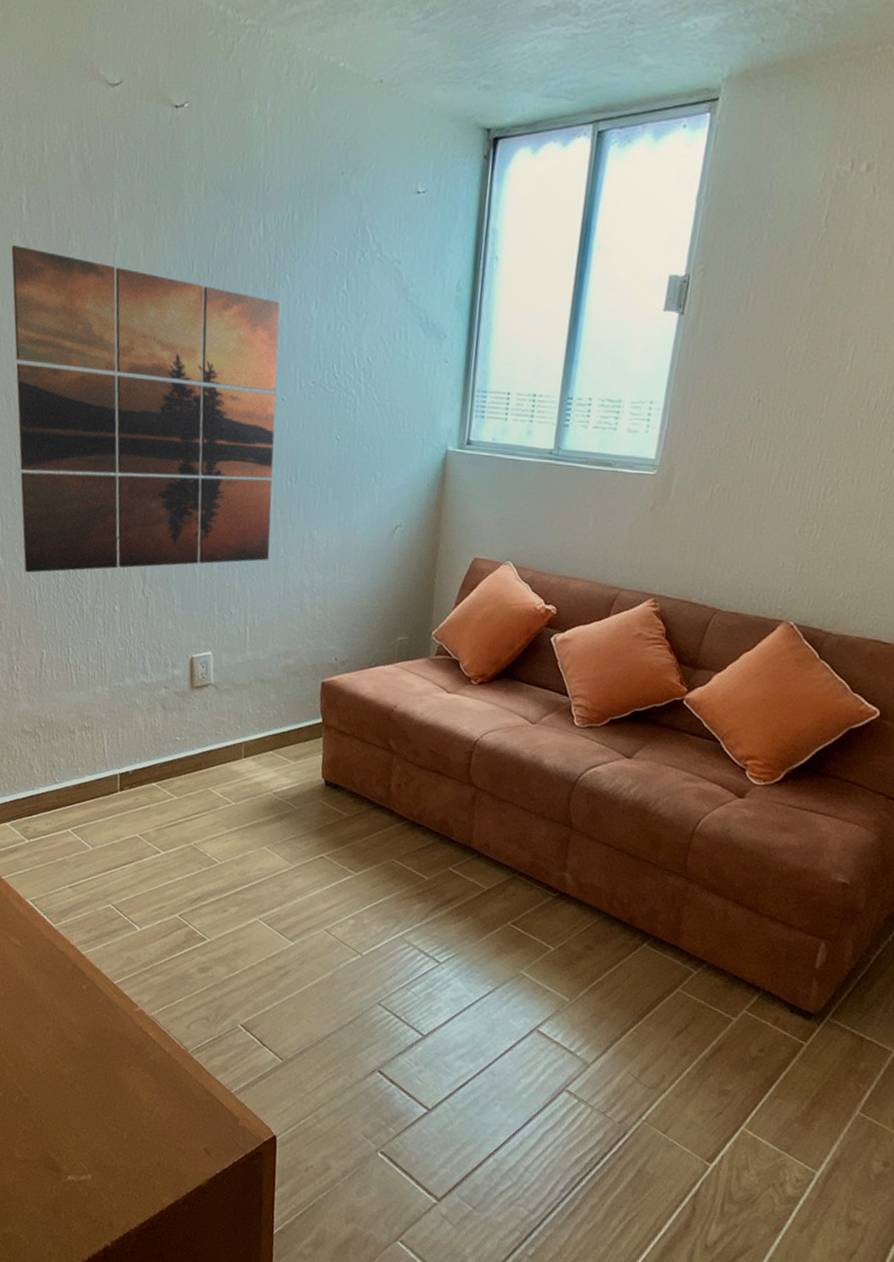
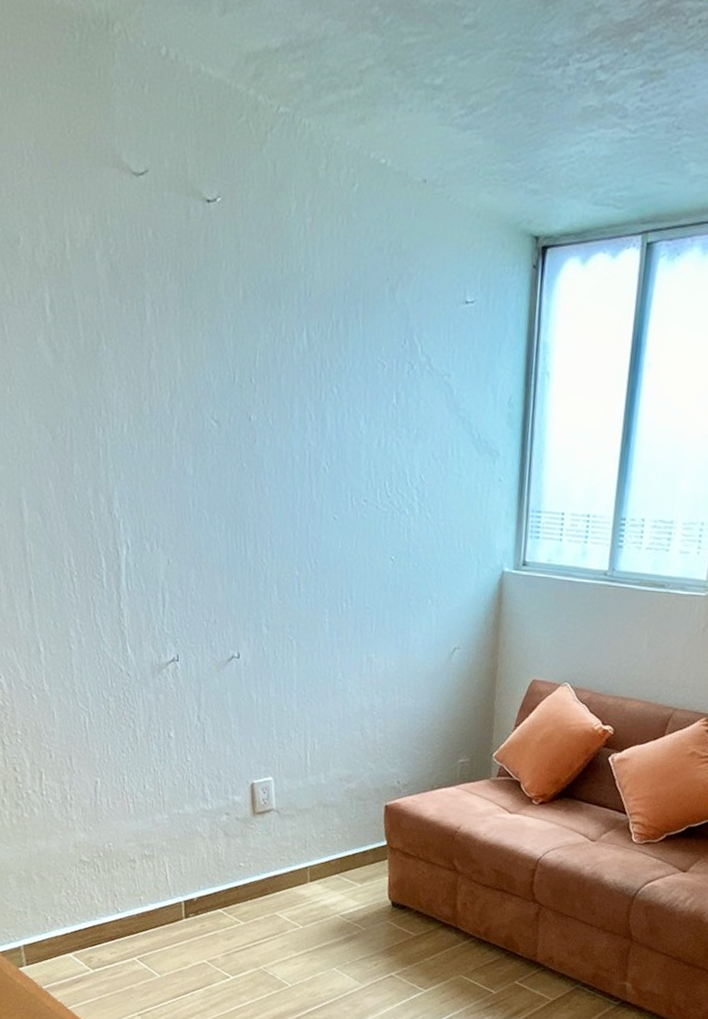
wall art: present [11,245,280,573] -> none [37,349,328,700]

